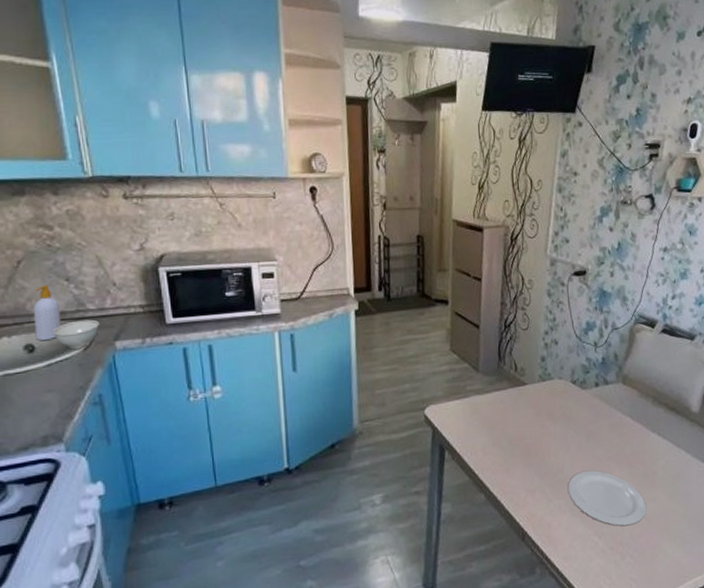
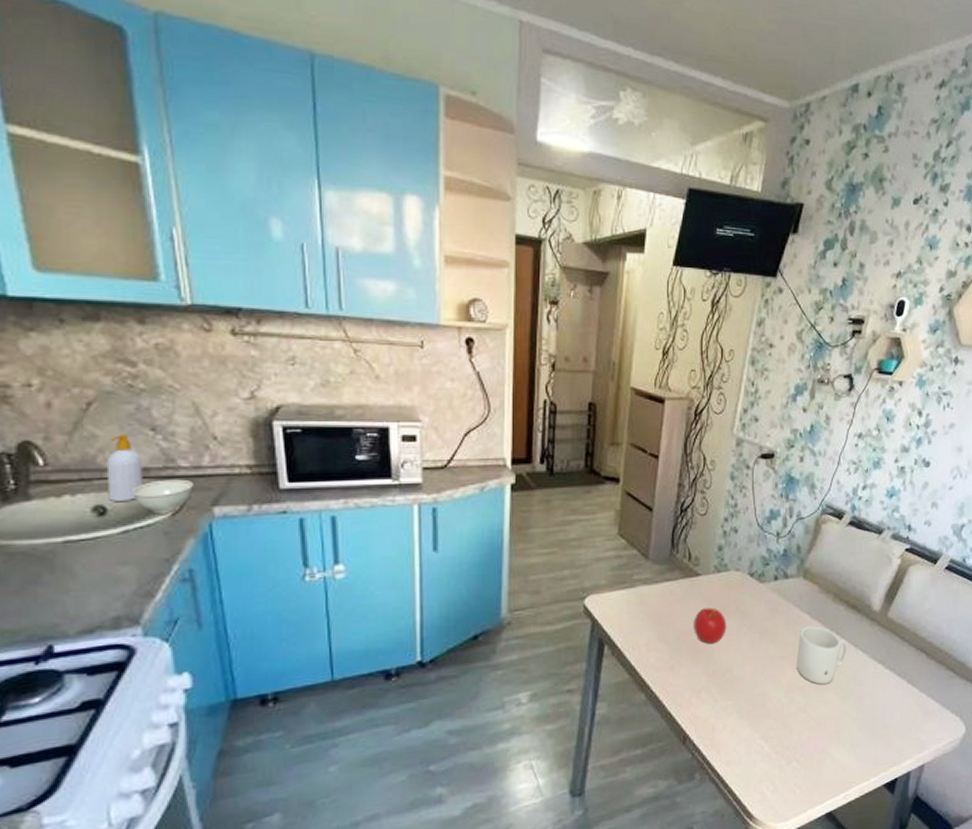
fruit: none [524,413,555,448] -> present [694,607,727,645]
plate: present [568,470,647,527] -> none [737,669,818,730]
mug: none [622,427,672,484] -> present [797,625,849,685]

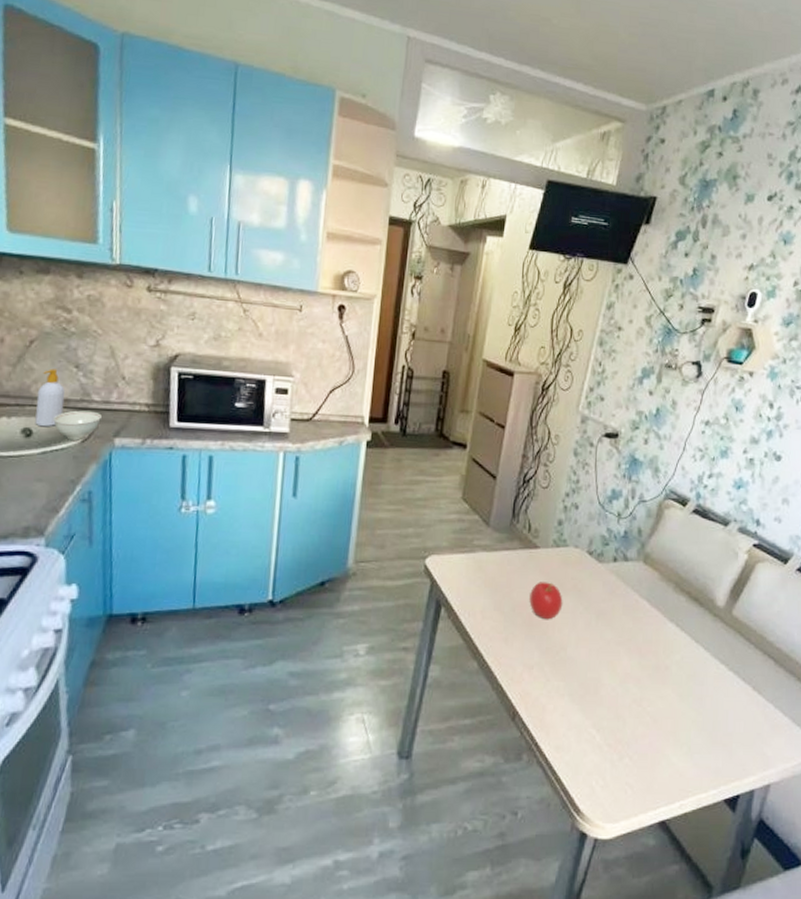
mug: present [797,625,849,685] -> none [633,612,689,679]

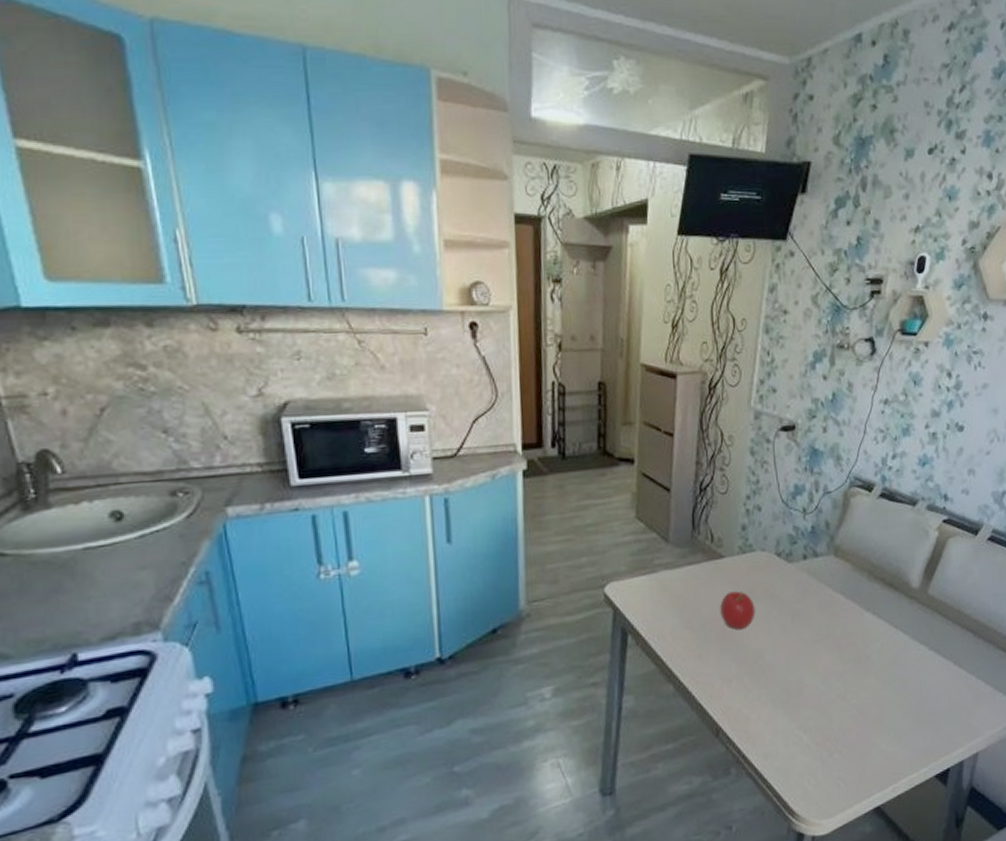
soap bottle: present [35,368,65,427] -> none [121,437,158,507]
bowl: present [53,410,102,442] -> none [147,480,206,519]

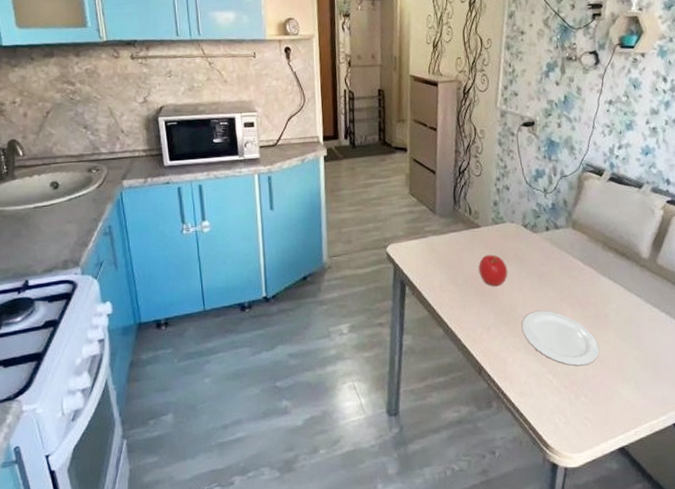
plate: none [770,655,858,719] -> present [522,310,600,366]

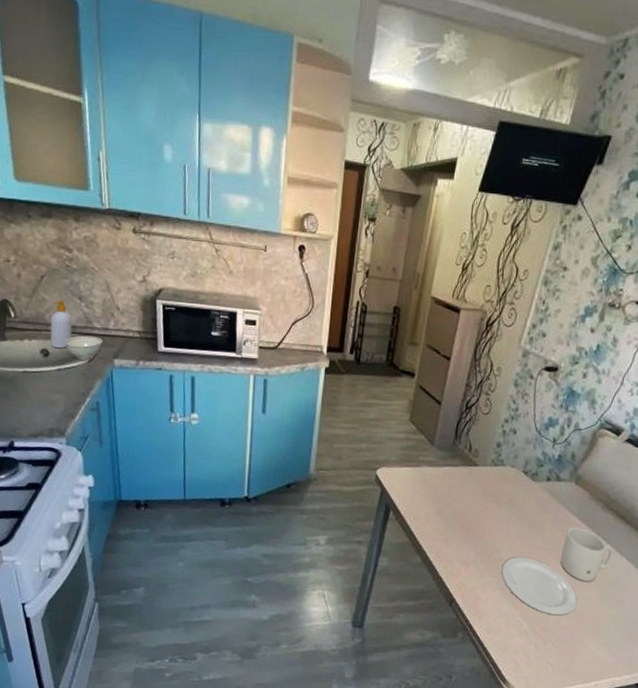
soap bottle: none [58,131,80,179] -> present [50,300,72,349]
bowl: none [73,161,110,188] -> present [64,335,102,361]
fruit: present [478,254,508,287] -> none [468,494,499,527]
mug: none [574,270,623,326] -> present [561,526,614,583]

